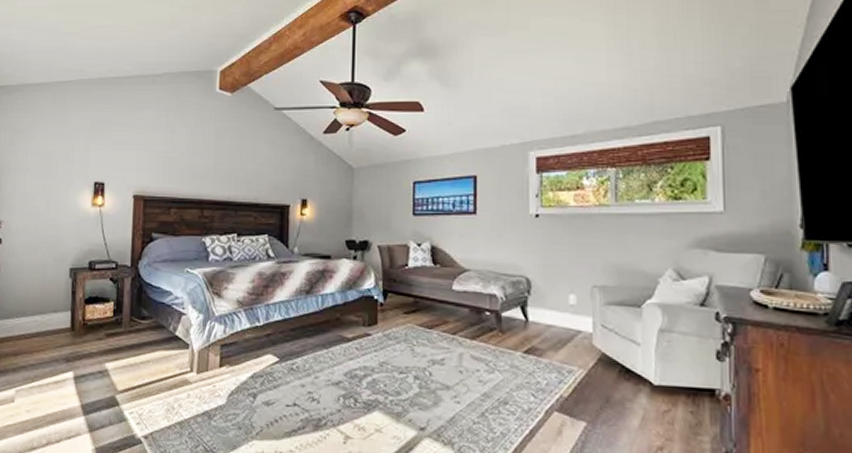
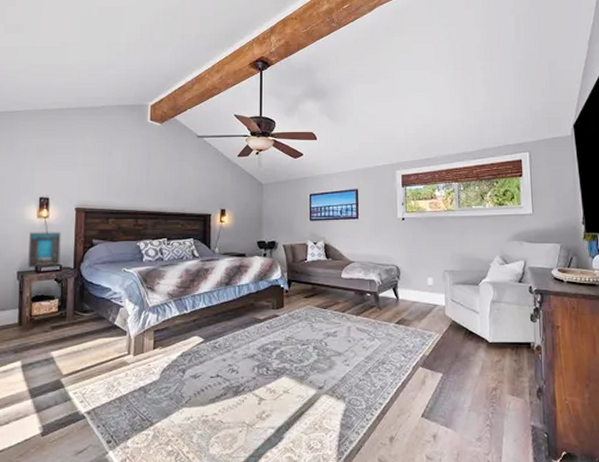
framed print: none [80,222,118,265] -> present [27,232,61,268]

